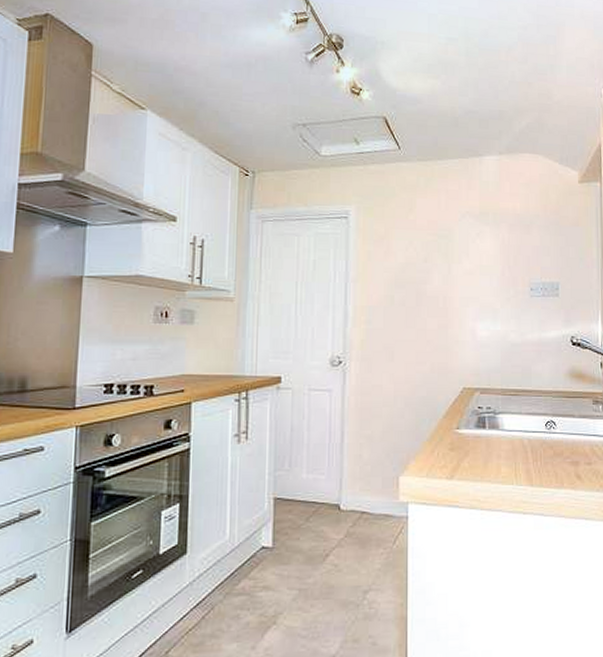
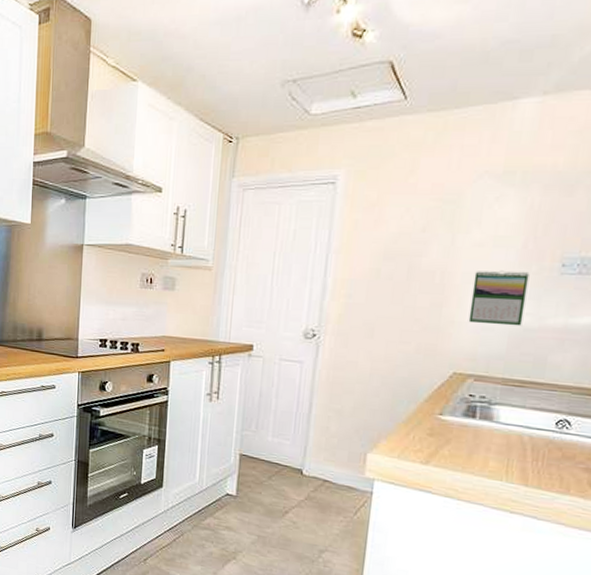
calendar: none [469,294,510,342] -> present [468,270,530,326]

